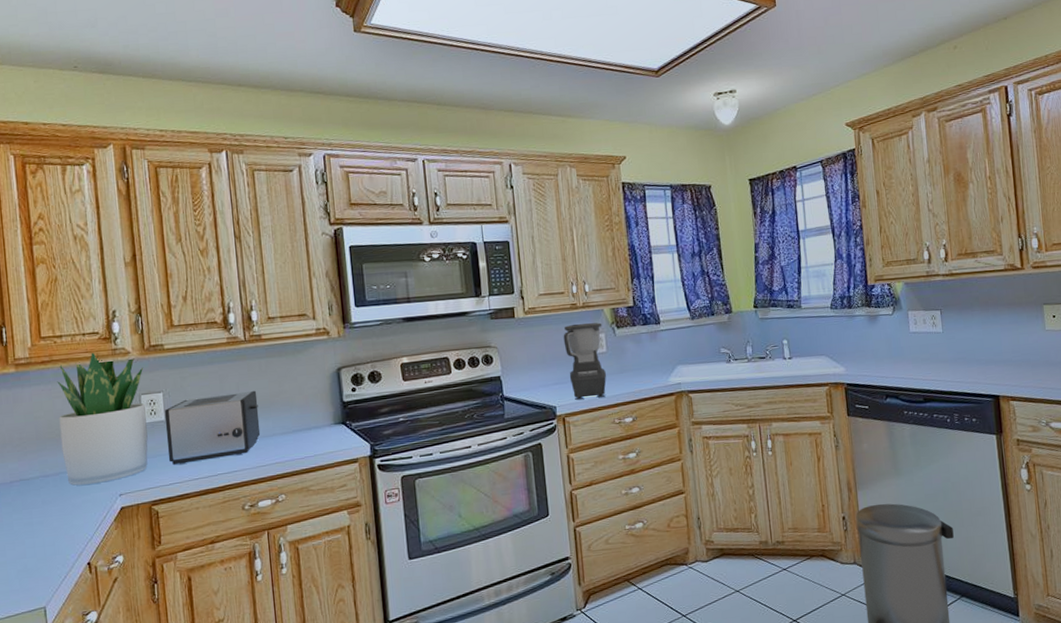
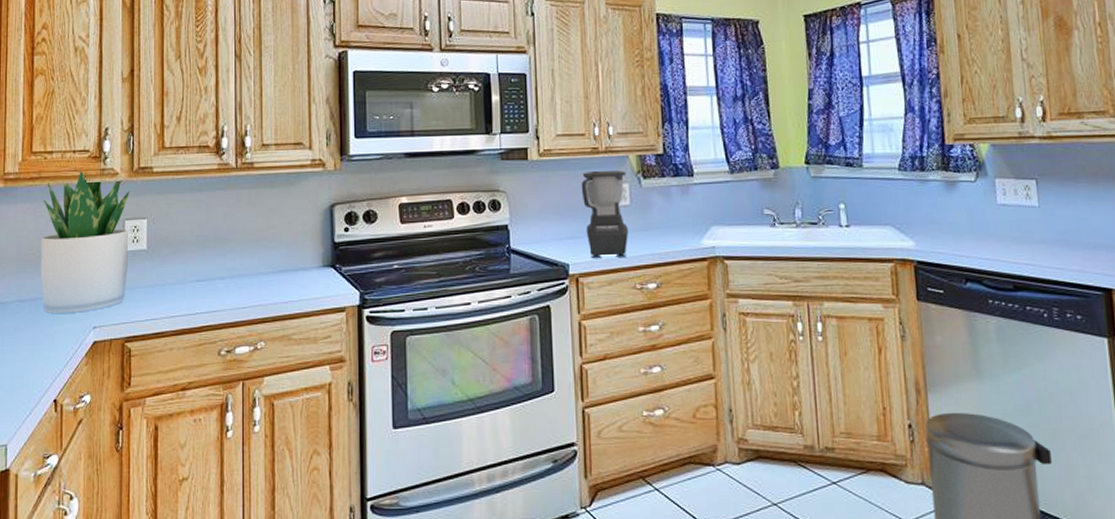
toaster: present [164,390,261,465] -> none [146,223,244,299]

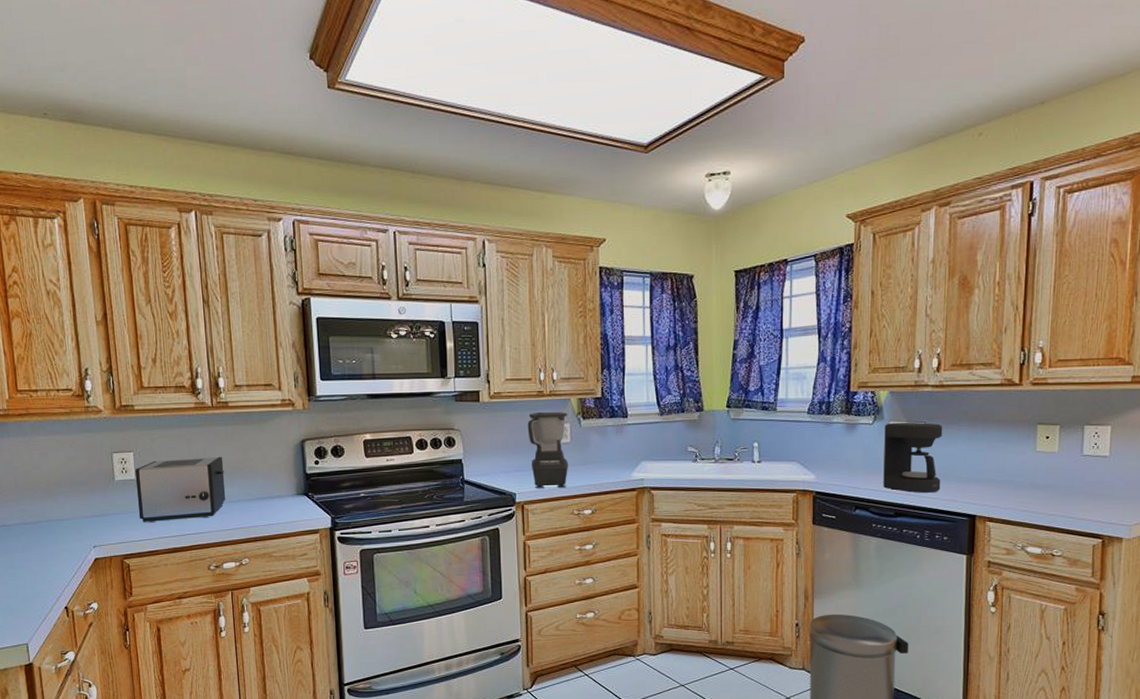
planter: present [40,171,131,315] -> none [34,408,120,536]
toaster: none [146,223,244,299] -> present [134,456,226,522]
coffee maker: none [990,179,1065,263] -> present [883,422,943,494]

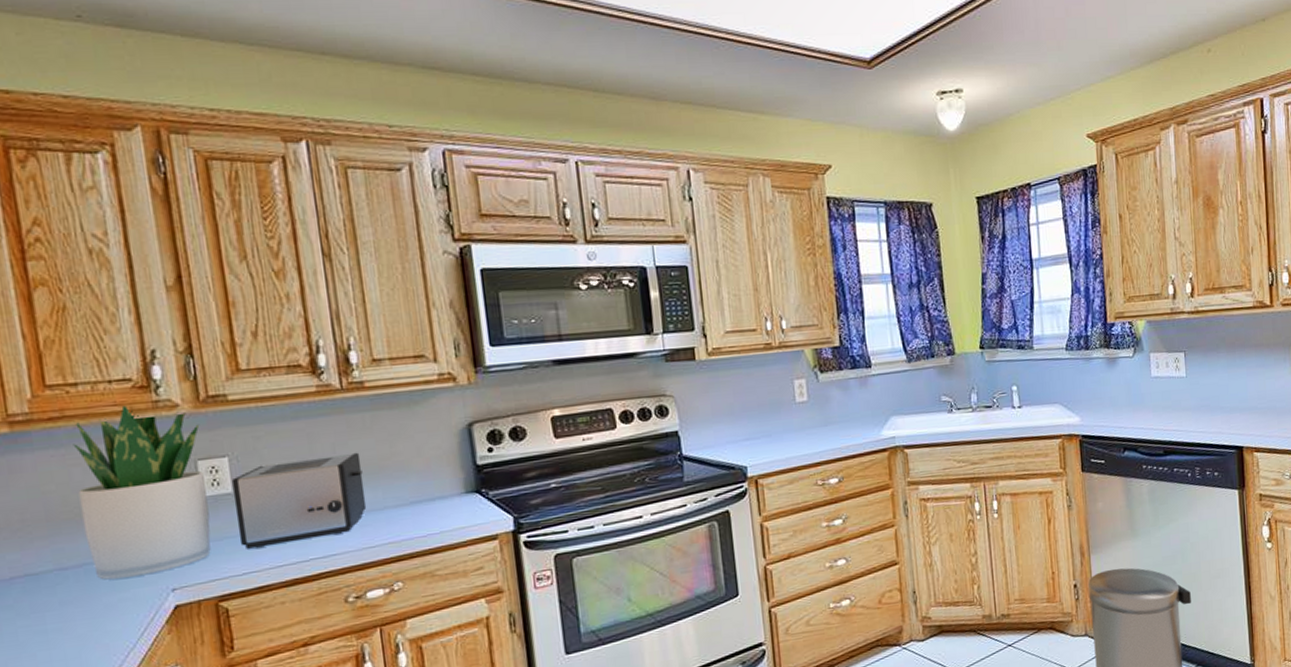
planter: none [34,408,120,536] -> present [73,405,211,581]
blender: present [527,411,569,488] -> none [755,366,808,458]
coffee maker: present [883,422,943,494] -> none [1145,352,1206,428]

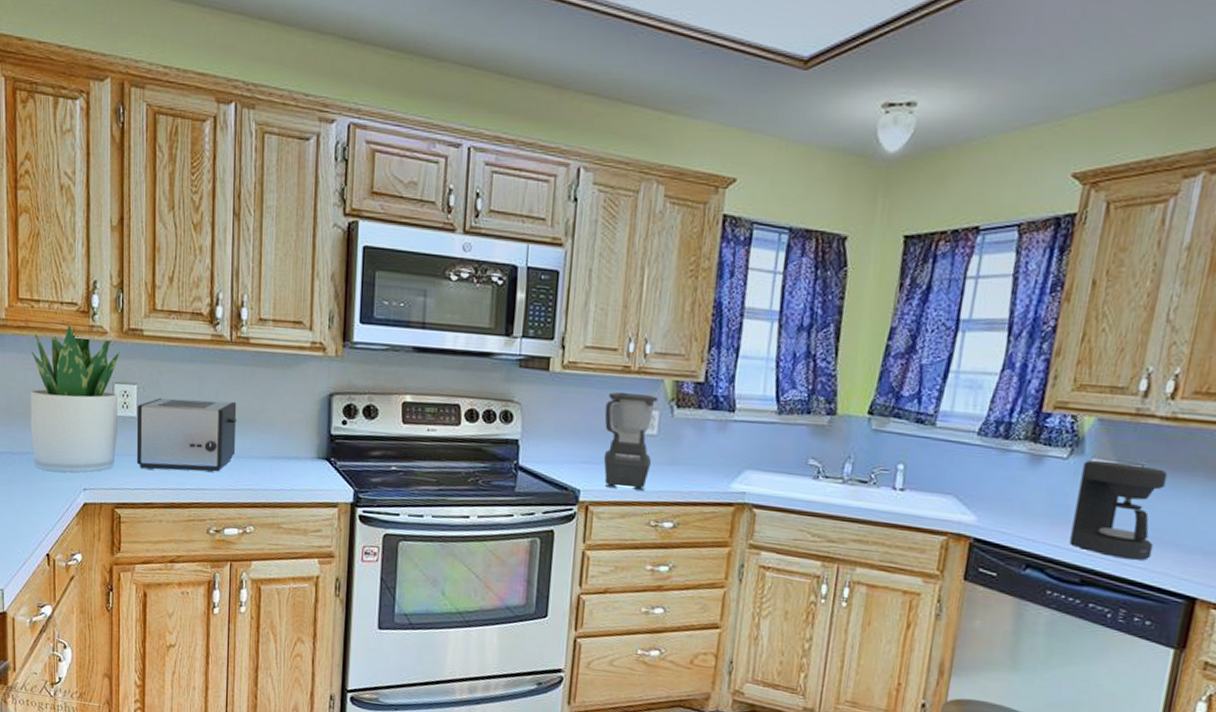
blender: none [755,366,808,458] -> present [603,392,659,490]
coffee maker: none [1145,352,1206,428] -> present [1069,460,1168,561]

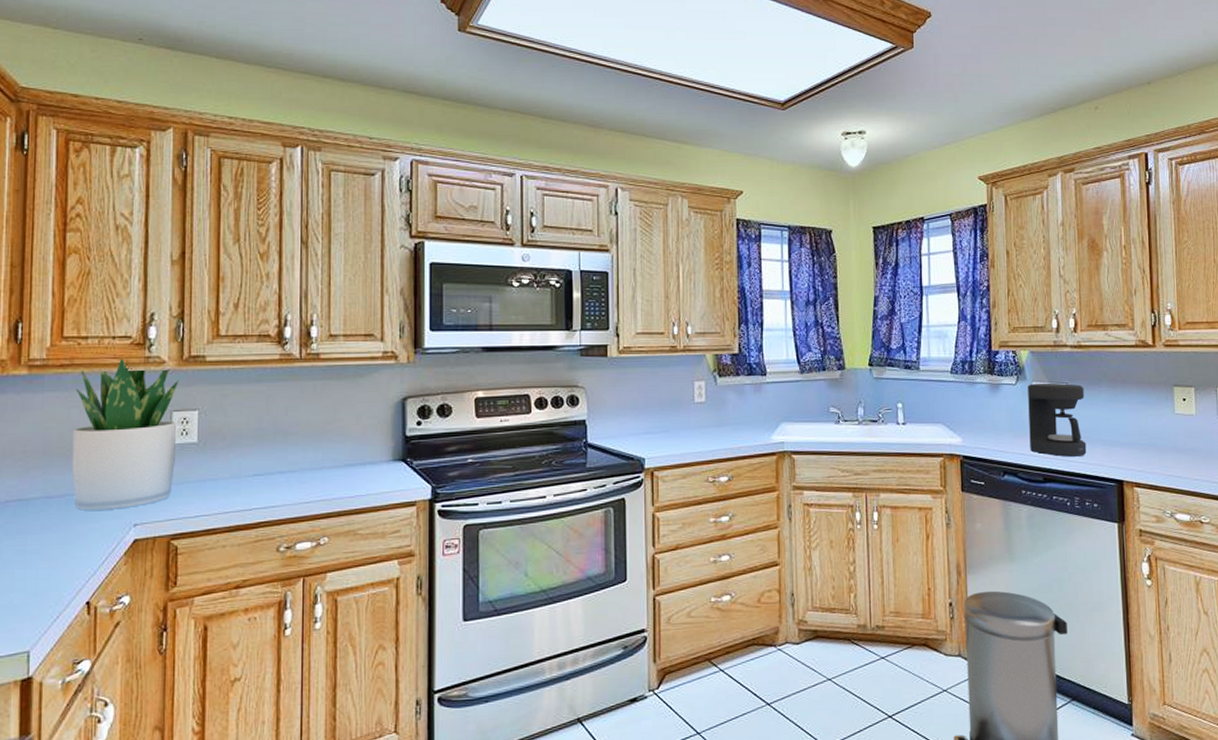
toaster: present [136,397,237,473] -> none [196,415,308,494]
blender: present [603,392,659,490] -> none [659,368,704,452]

